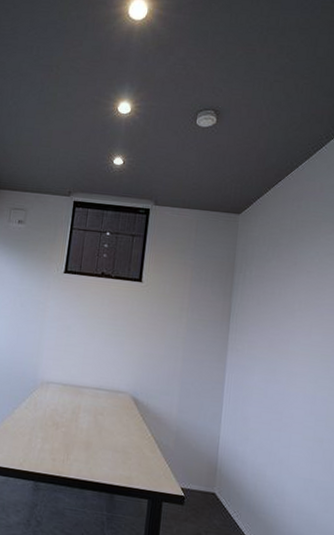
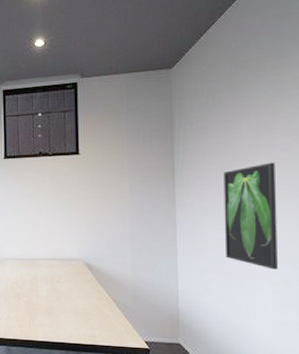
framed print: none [267,320,319,426] -> present [223,162,279,270]

